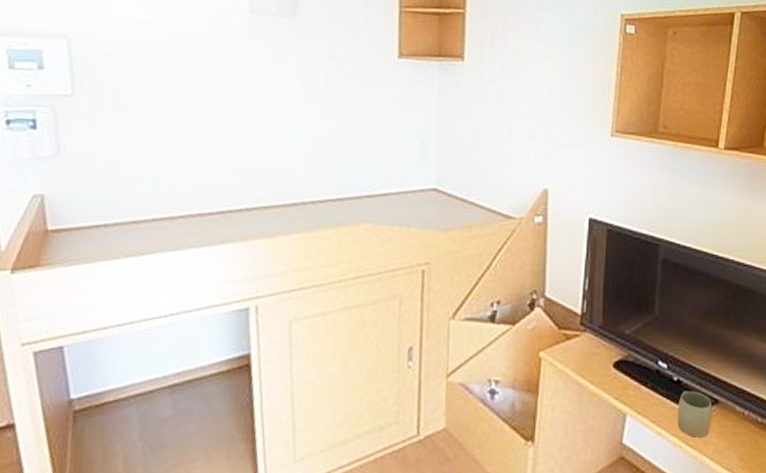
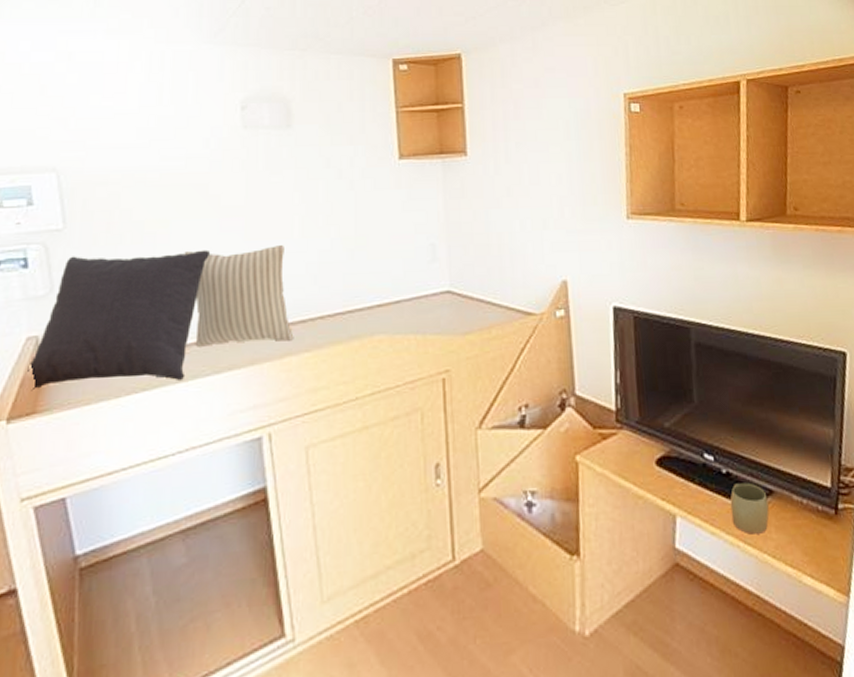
cushion: none [32,122,212,250] -> present [27,249,211,389]
pillow: none [186,128,286,222] -> present [184,245,294,347]

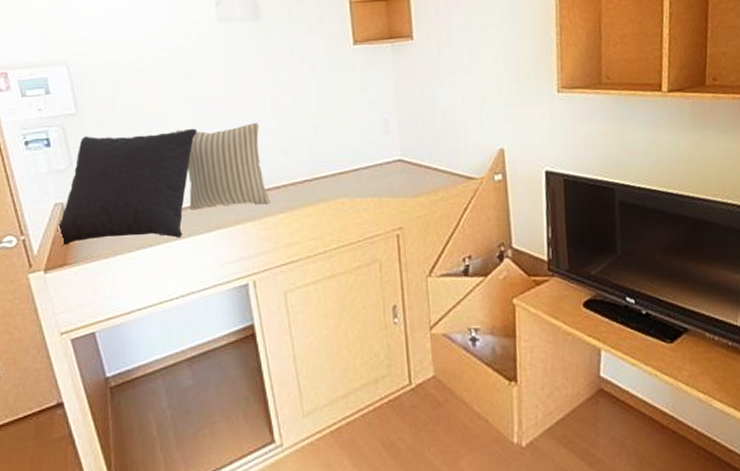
mug: present [730,483,770,535] -> none [649,322,684,366]

